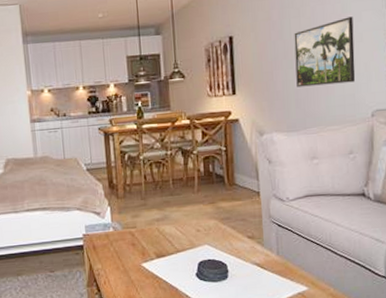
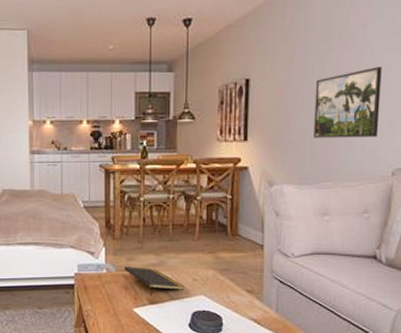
notepad: none [129,223,189,250] -> present [123,267,185,296]

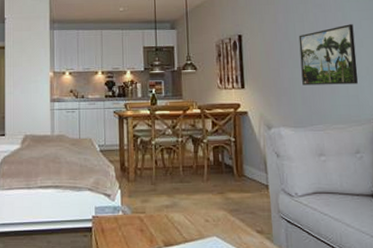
notepad: present [123,267,185,296] -> none [138,208,198,238]

